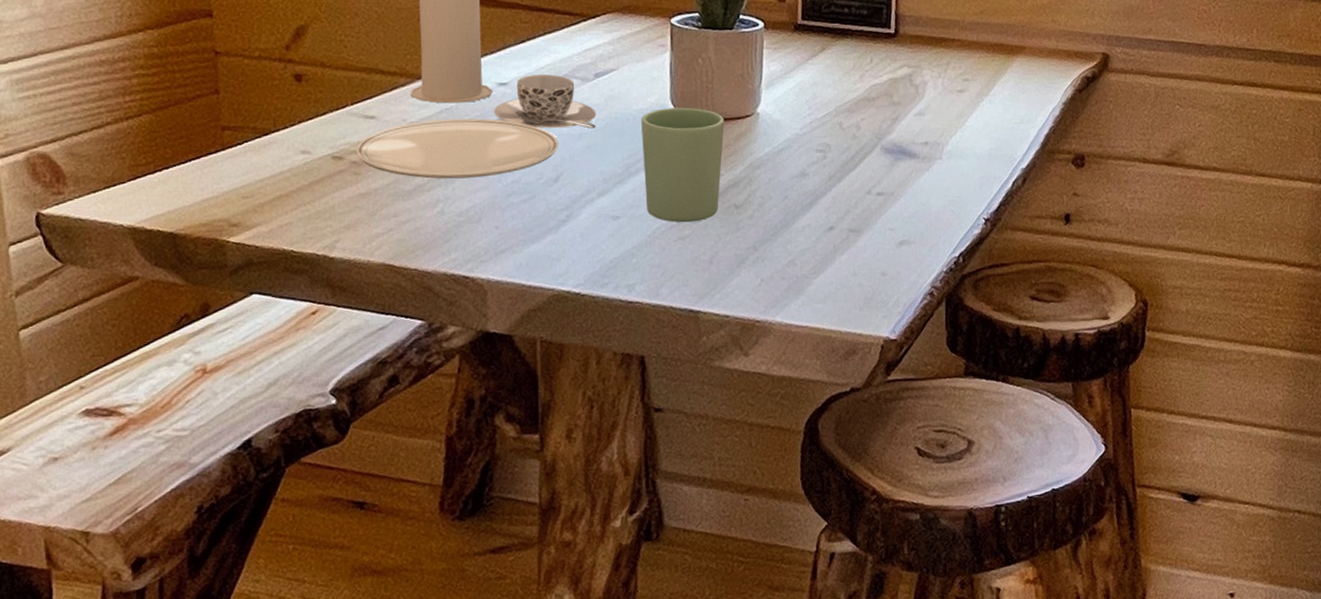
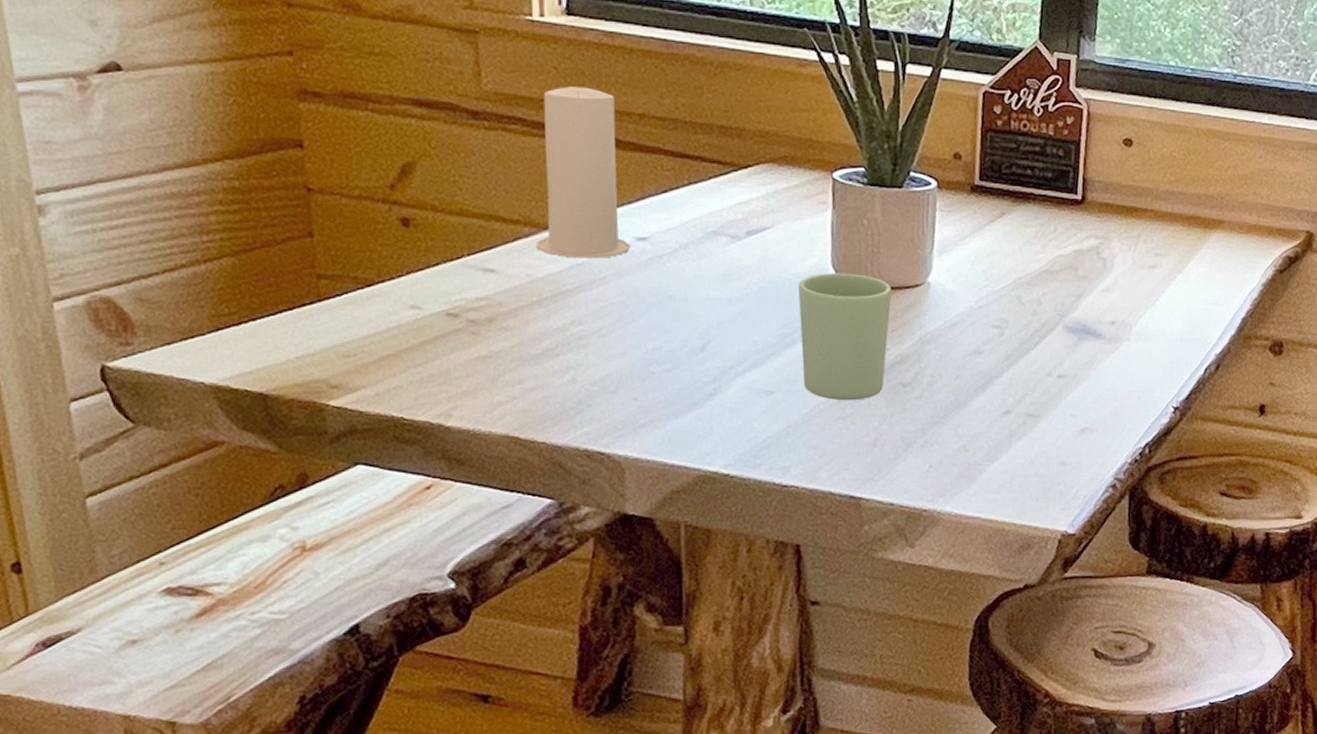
plate: present [355,118,559,179] -> none [473,275,706,343]
teacup: present [493,74,597,129] -> none [631,229,749,293]

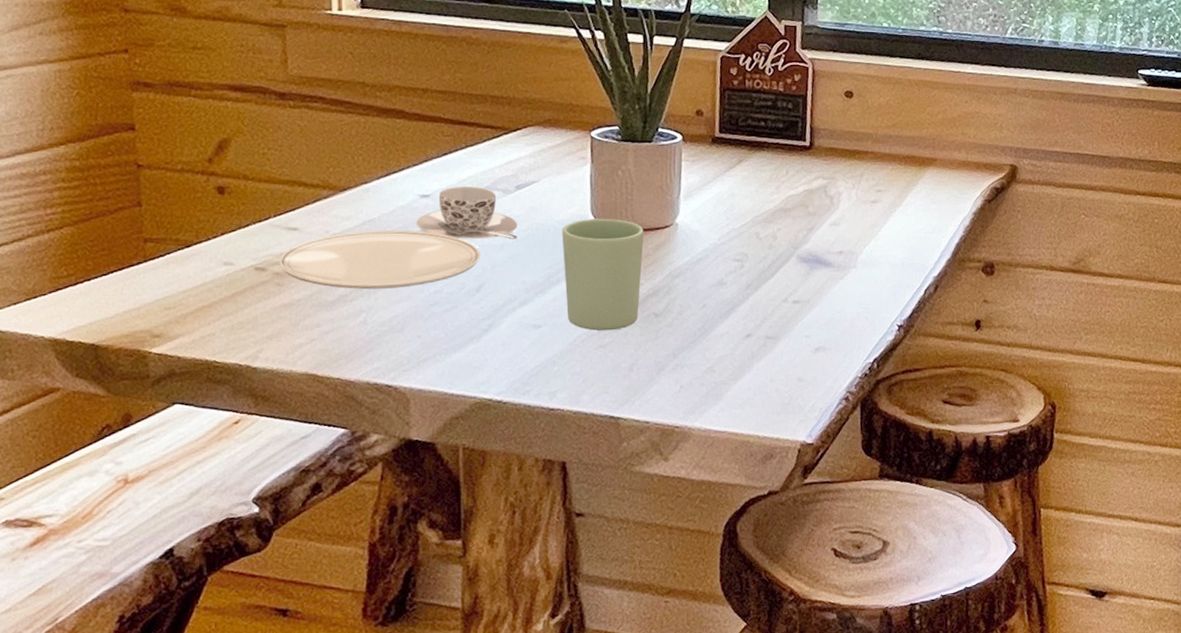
plate: none [473,275,706,343] -> present [278,229,481,290]
candle: present [536,87,631,258] -> none [334,68,416,216]
teacup: none [631,229,749,293] -> present [415,186,518,239]

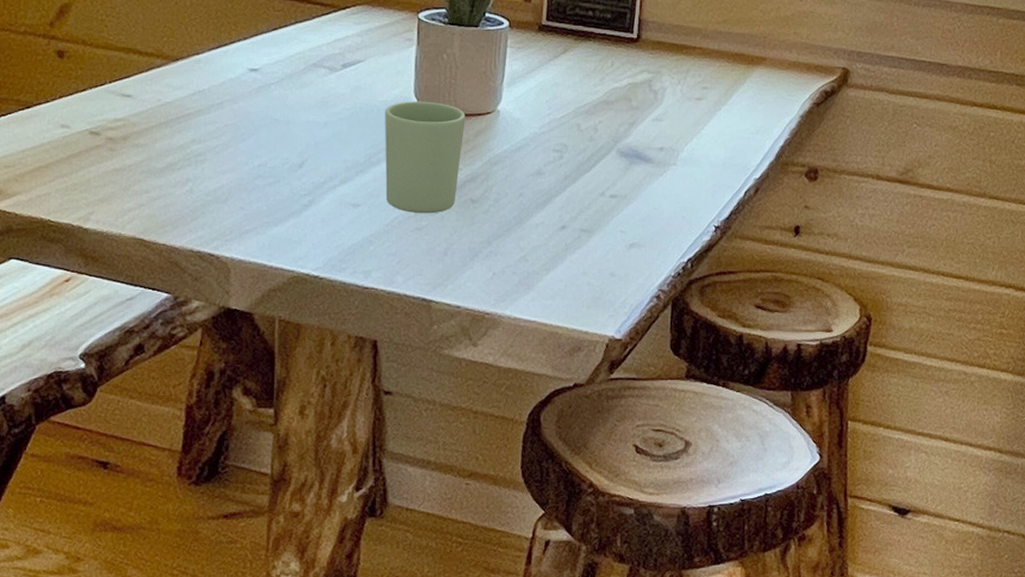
plate: present [278,229,481,290] -> none [112,101,305,159]
teacup: present [415,186,518,239] -> none [243,61,342,117]

